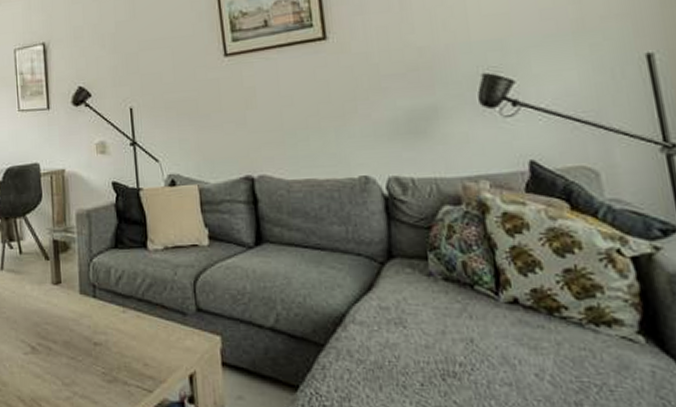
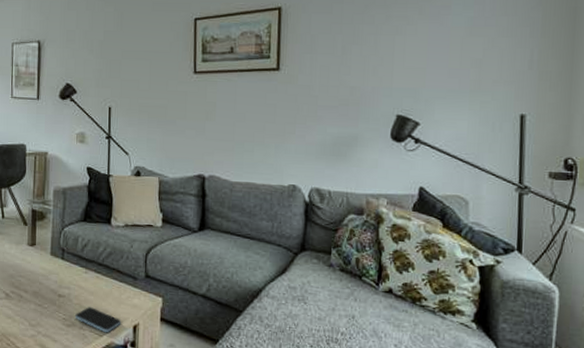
smartphone: none [117,355,174,388] -> present [75,307,122,333]

